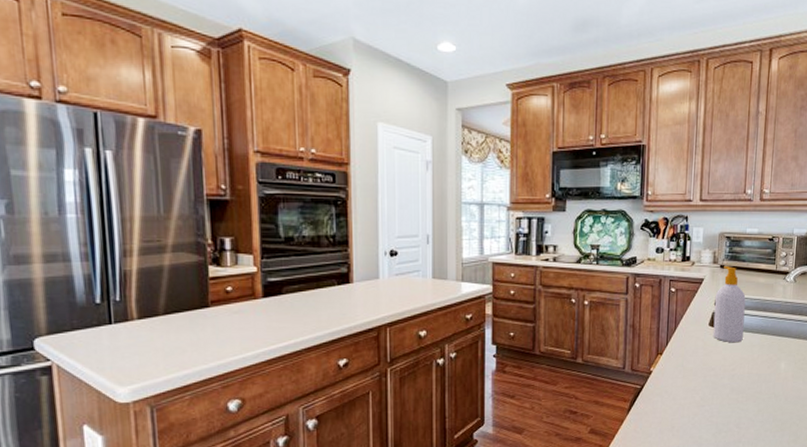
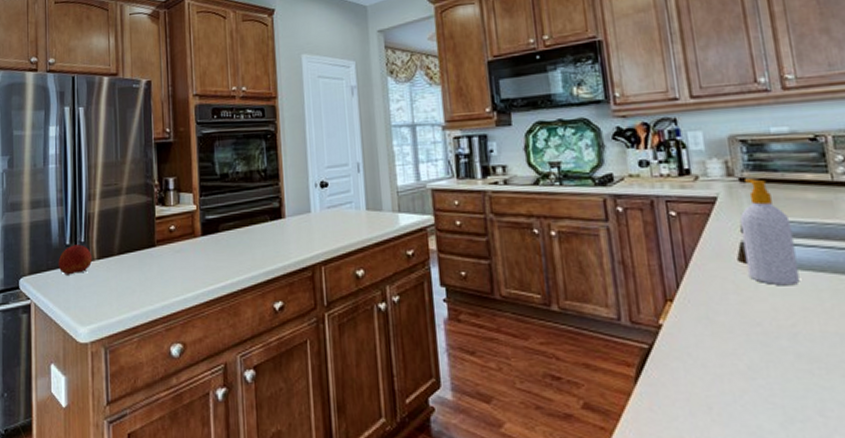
fruit: none [86,303,131,336] -> present [58,244,92,275]

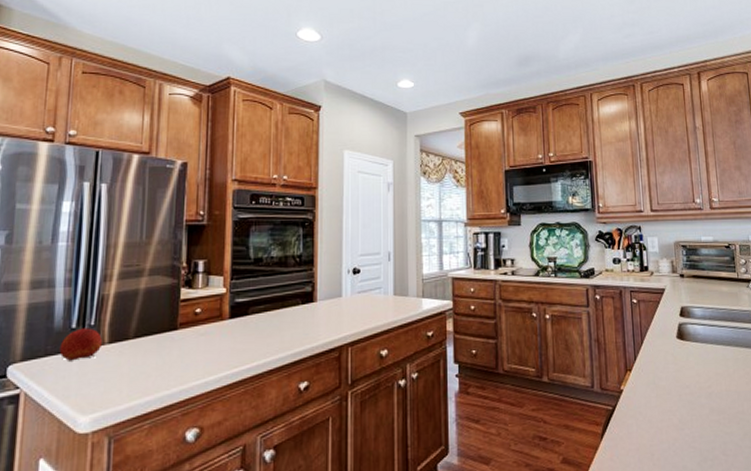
soap bottle: present [739,179,800,286] -> none [679,275,715,357]

